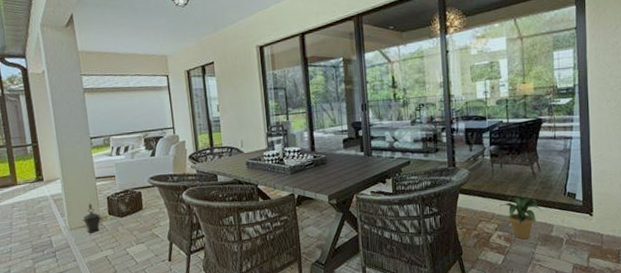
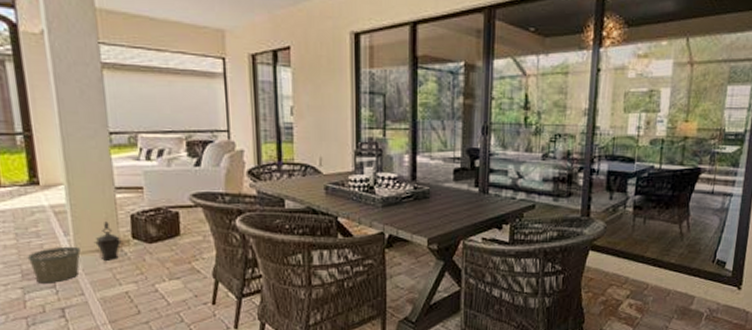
basket: none [36,224,73,254] -> present [27,246,81,283]
potted plant: present [500,196,542,240] -> none [636,258,684,311]

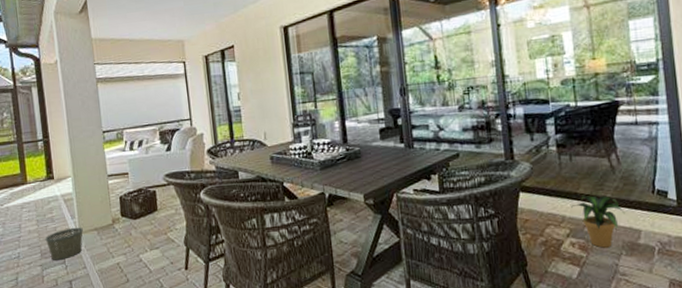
lantern: present [93,222,123,261] -> none [93,204,115,237]
potted plant: none [636,258,684,311] -> present [571,195,625,248]

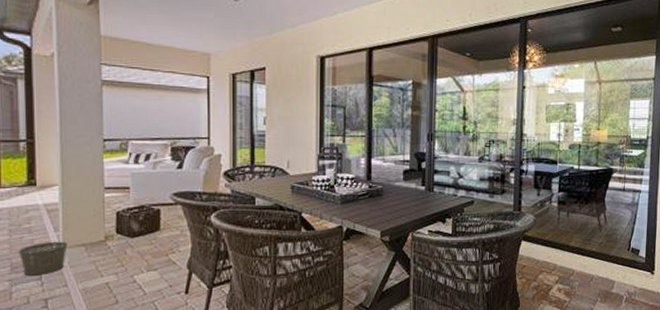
potted plant: present [571,195,625,248] -> none [563,247,605,294]

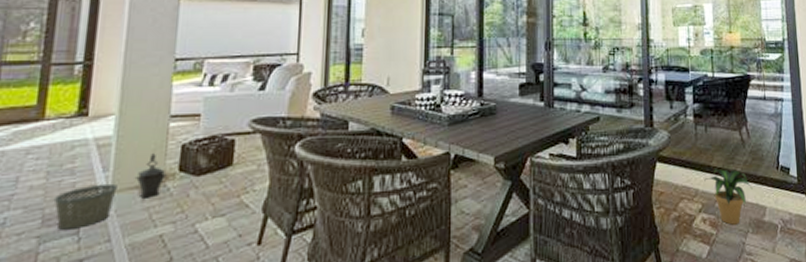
lantern: none [80,218,108,254] -> present [134,153,168,198]
potted plant: none [563,247,605,294] -> present [704,168,753,225]

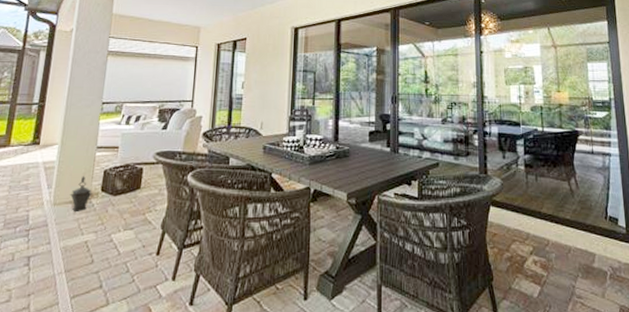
basket: present [53,183,118,230] -> none [12,198,57,232]
potted plant: present [704,168,753,225] -> none [535,214,582,269]

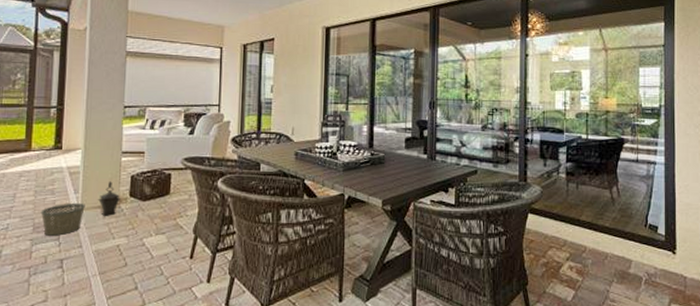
basket: none [12,198,57,232] -> present [40,202,85,236]

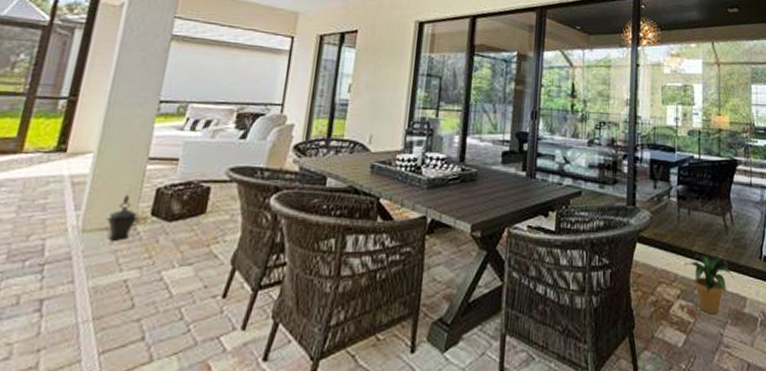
basket: present [40,202,85,236] -> none [21,222,88,267]
potted plant: none [573,222,620,274] -> present [684,253,734,314]

